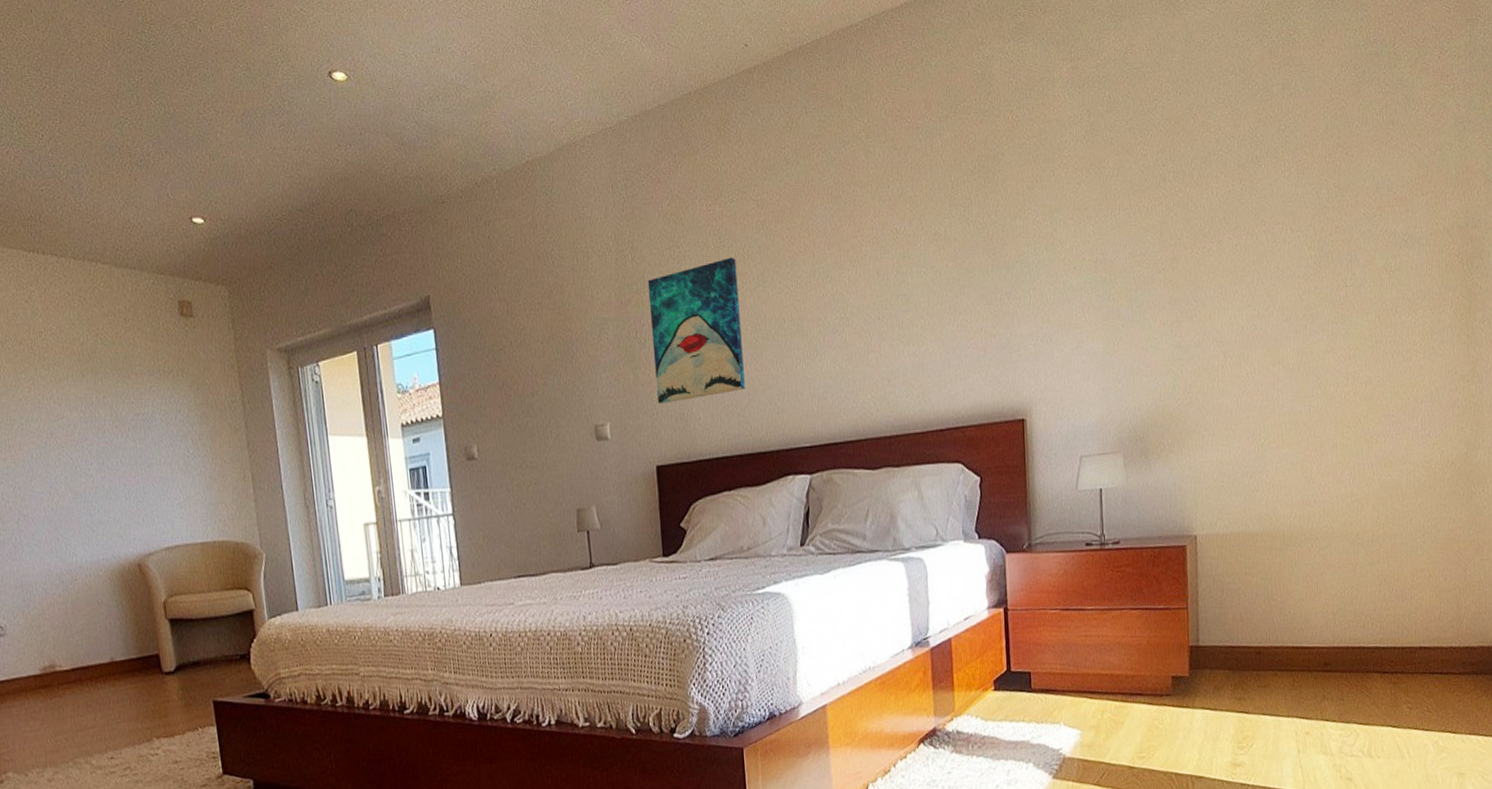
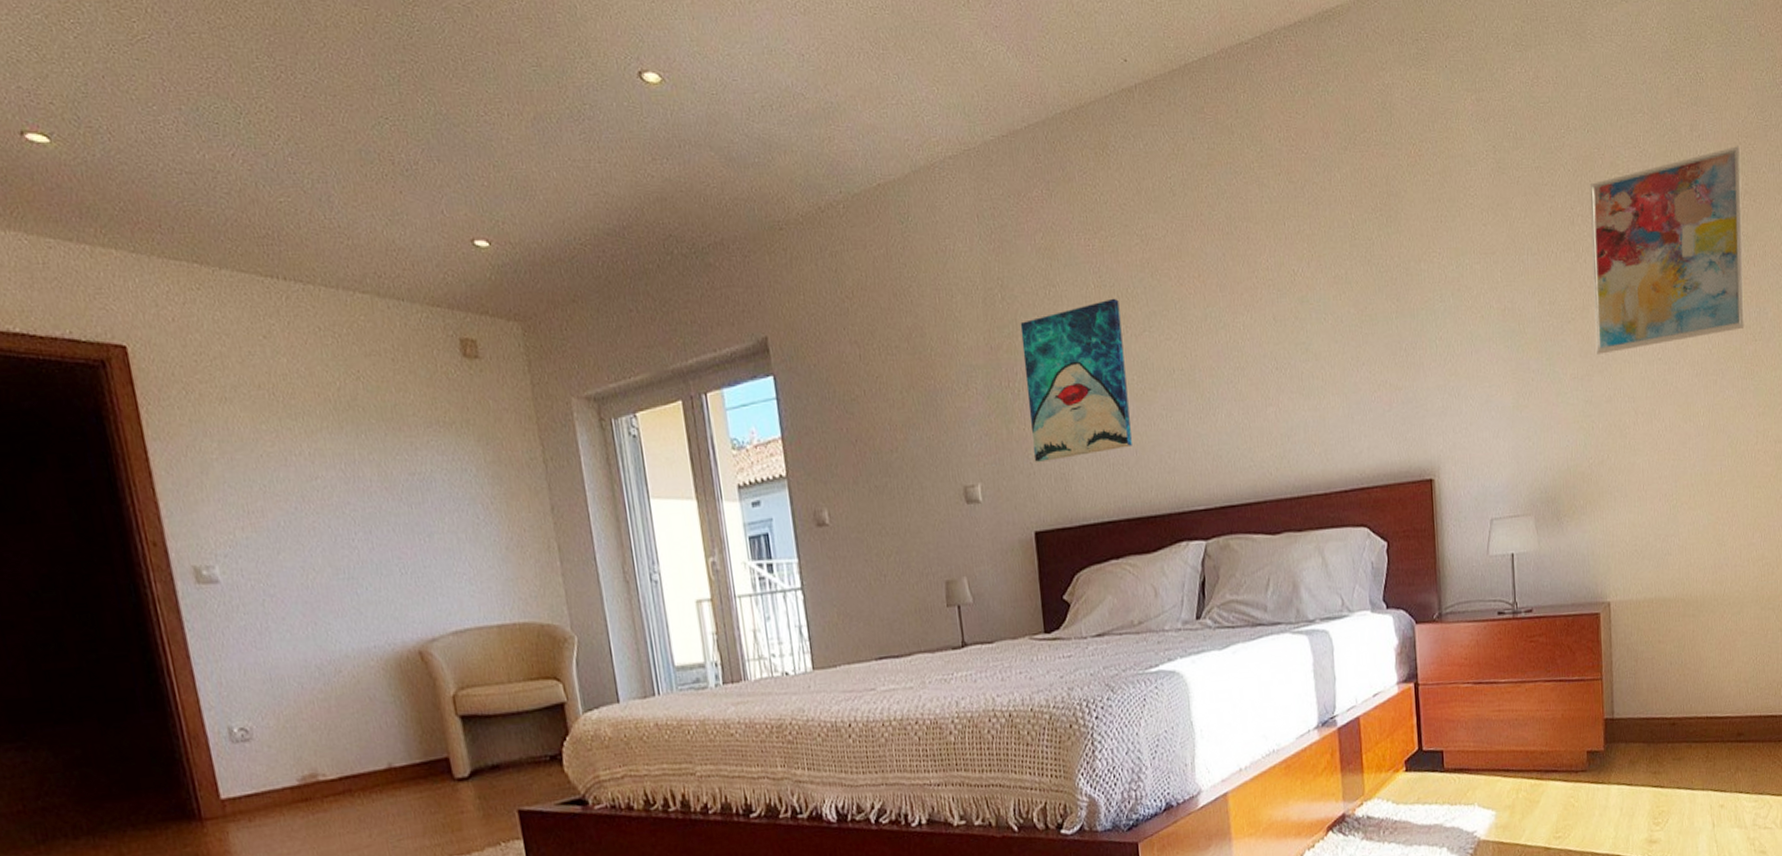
wall art: none [1181,102,1335,302] -> present [1589,146,1745,355]

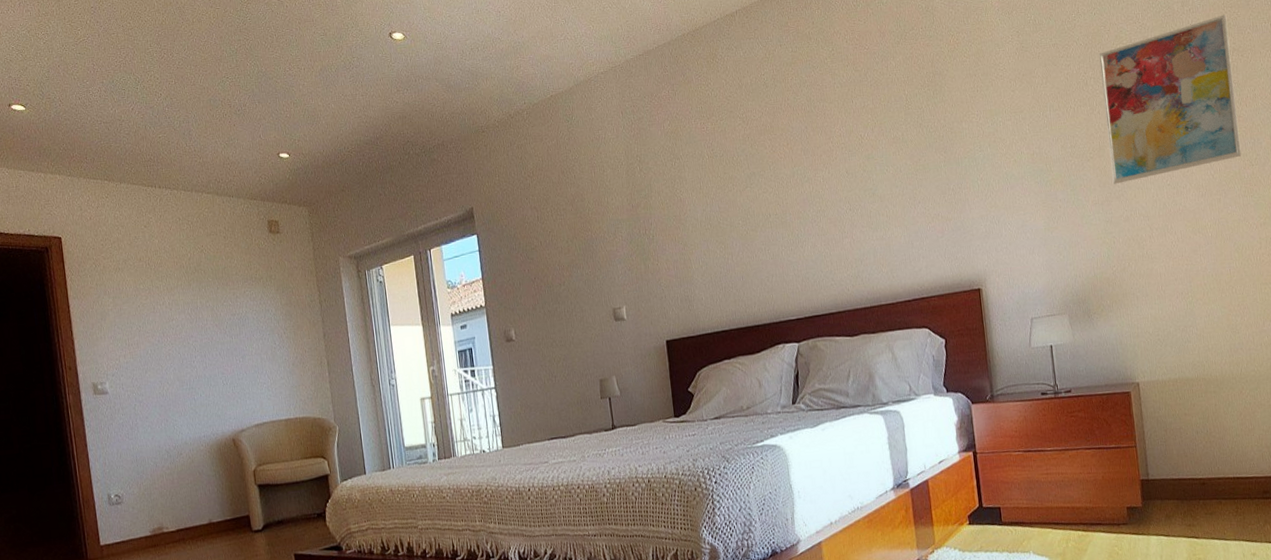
wall art: present [1020,298,1132,463] -> none [653,164,739,289]

